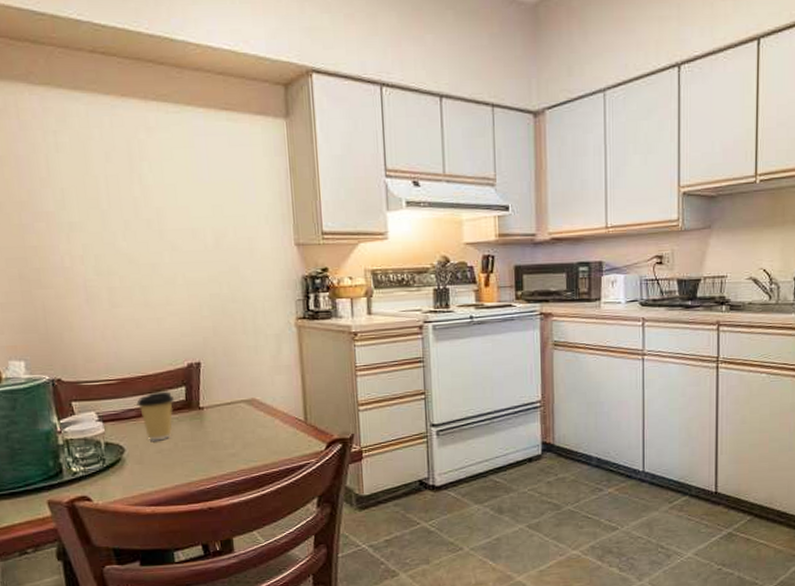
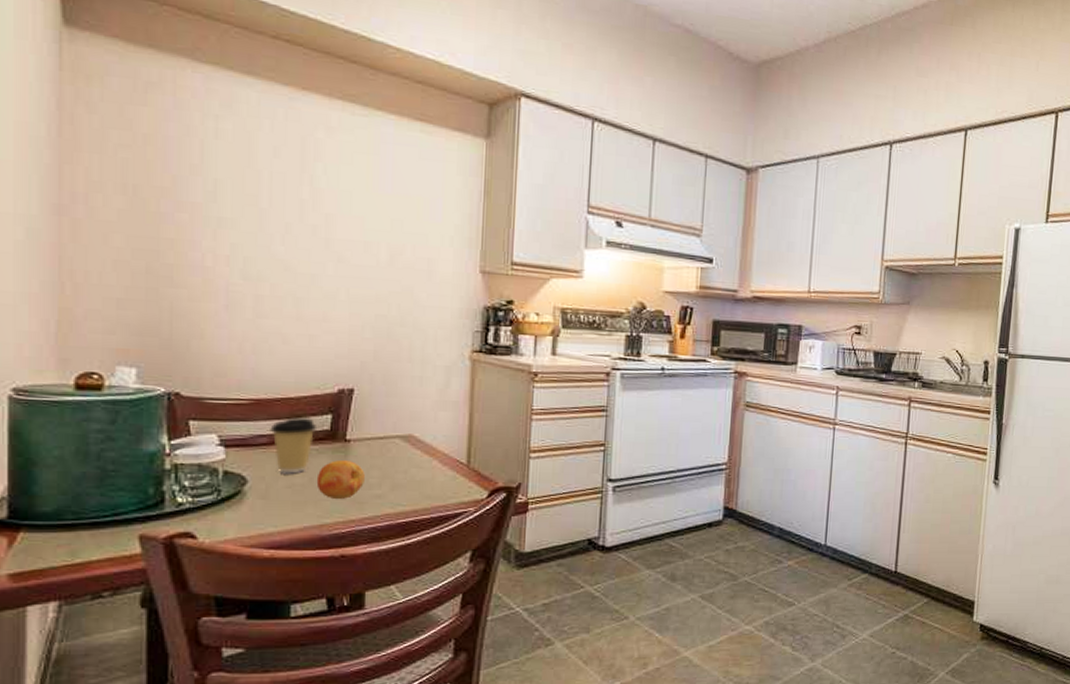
fruit: none [180,425,221,460] -> present [316,459,366,499]

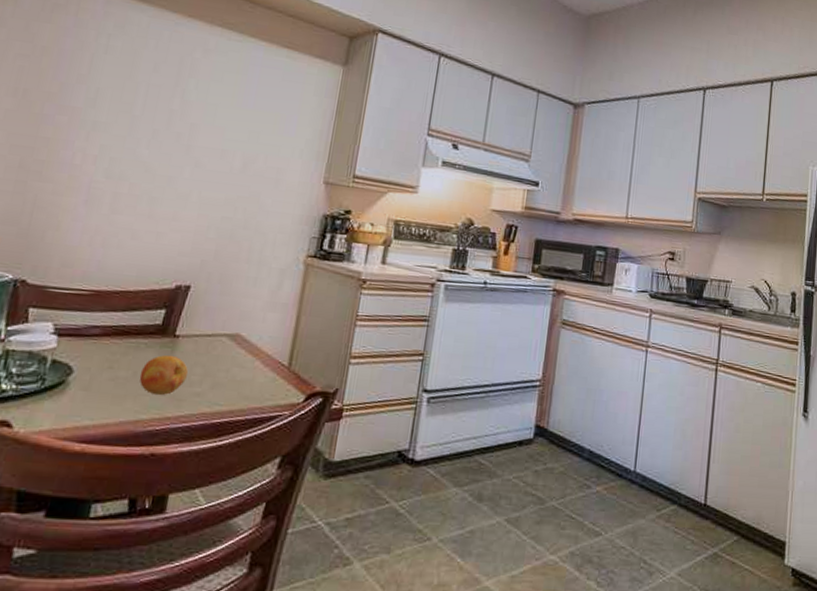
coffee cup: present [270,416,318,474] -> none [104,310,150,367]

